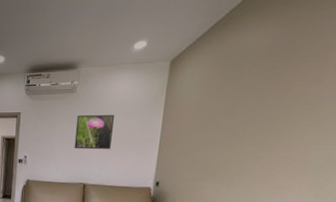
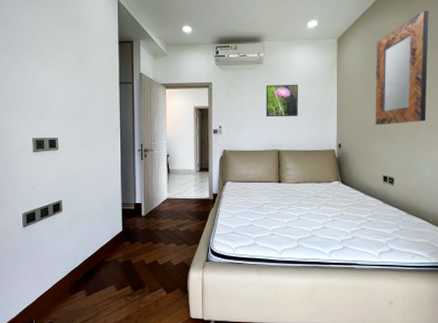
home mirror: none [208,16,316,164] -> present [375,11,429,125]

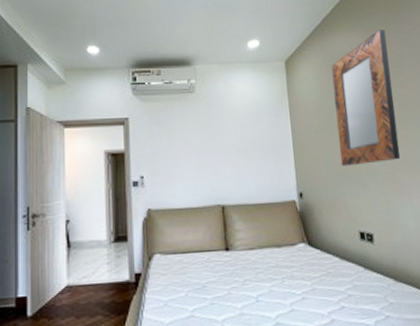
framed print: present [266,84,299,117] -> none [200,117,245,162]

